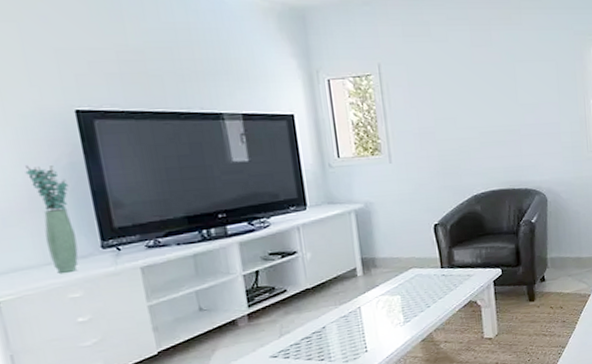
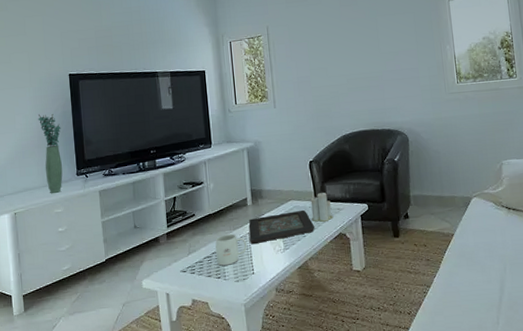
mug: none [316,309,358,346] -> present [215,234,247,266]
decorative tray: none [359,278,441,319] -> present [248,209,315,244]
candle: none [435,256,463,291] -> present [310,191,334,222]

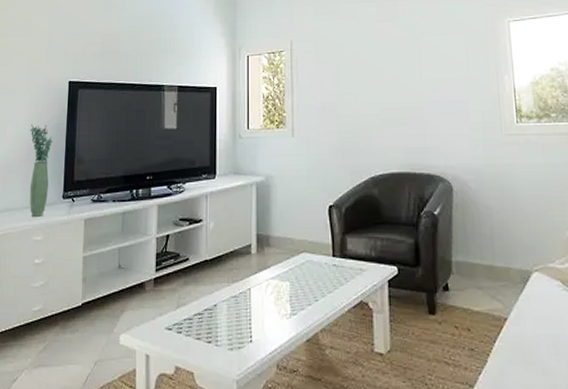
mug: present [215,234,247,266] -> none [209,287,246,327]
decorative tray: present [248,209,315,244] -> none [250,266,331,303]
candle: present [310,191,334,222] -> none [326,244,354,284]

